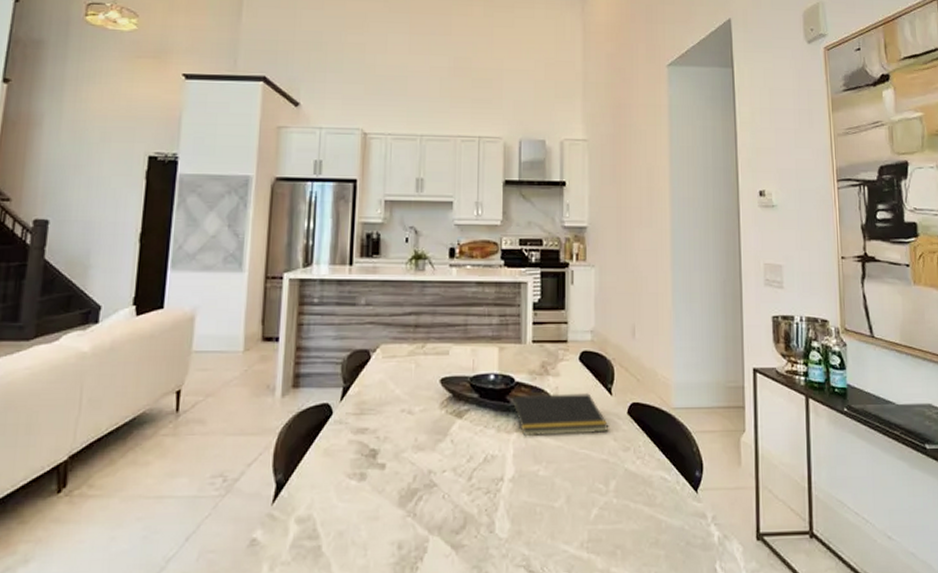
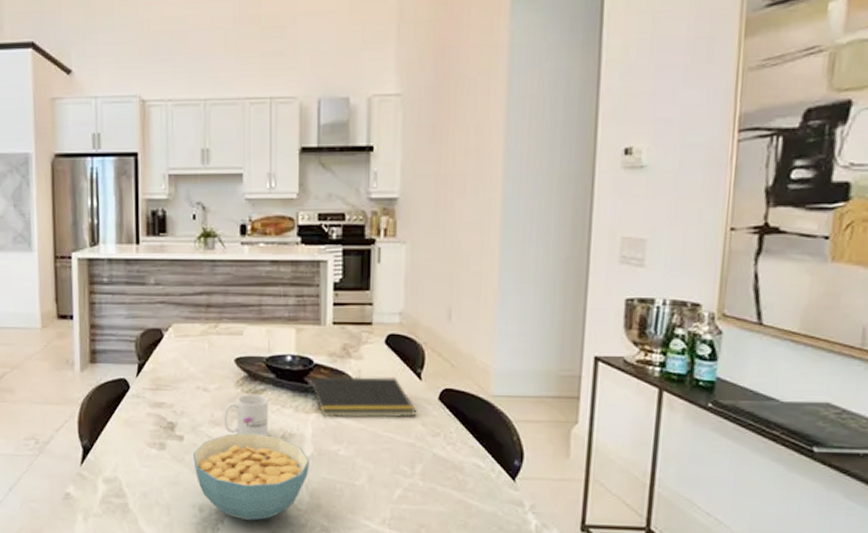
cereal bowl: none [394,457,511,556] -> present [193,433,310,521]
mug: none [427,415,471,460] -> present [224,394,268,437]

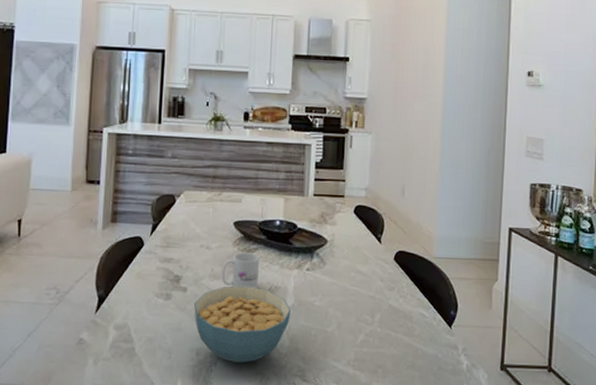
notepad: present [309,376,417,418] -> none [292,239,377,275]

